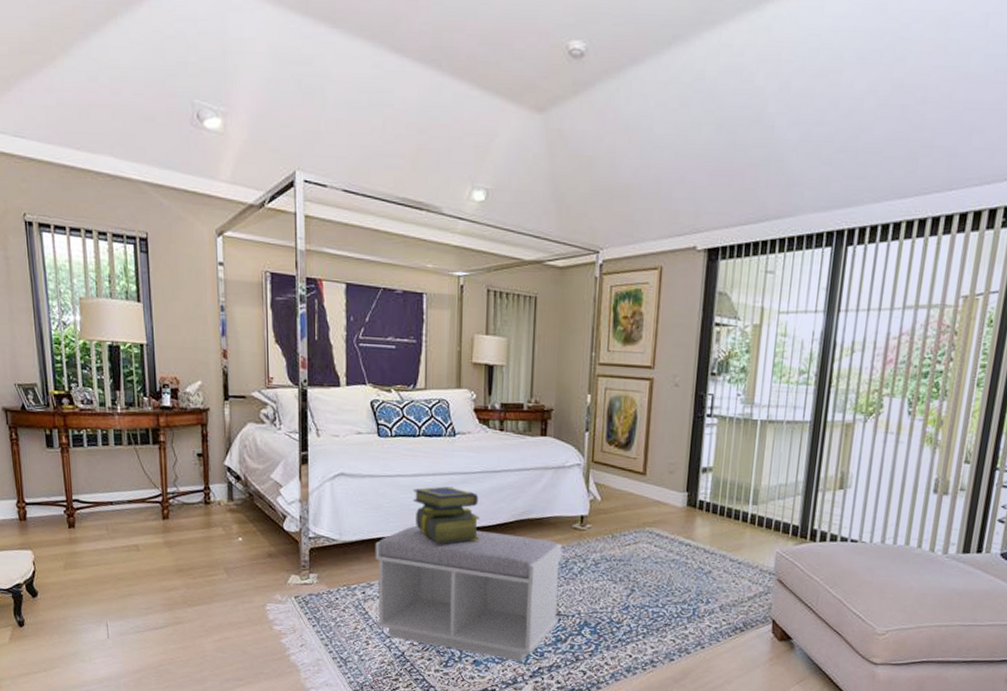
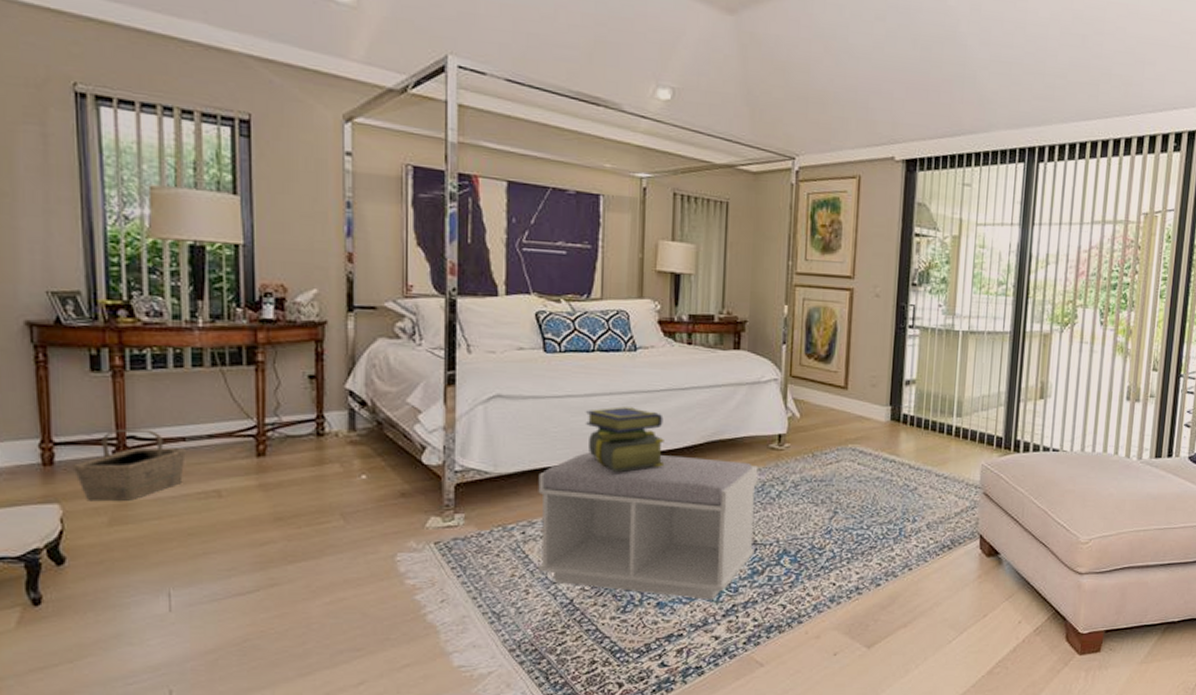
basket: none [38,493,115,550] -> present [72,429,188,502]

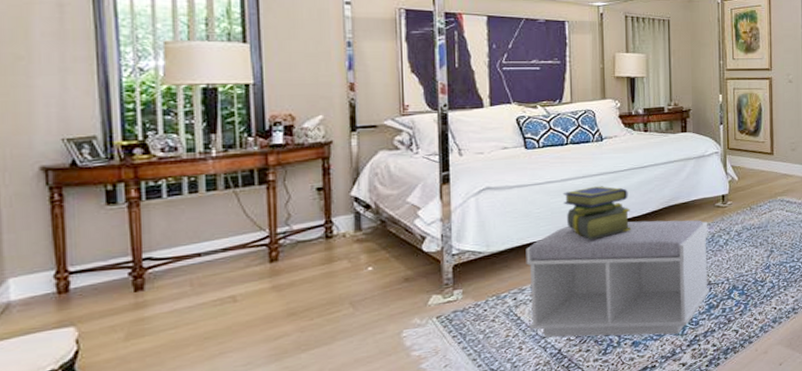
basket: present [72,429,188,502] -> none [88,250,203,321]

